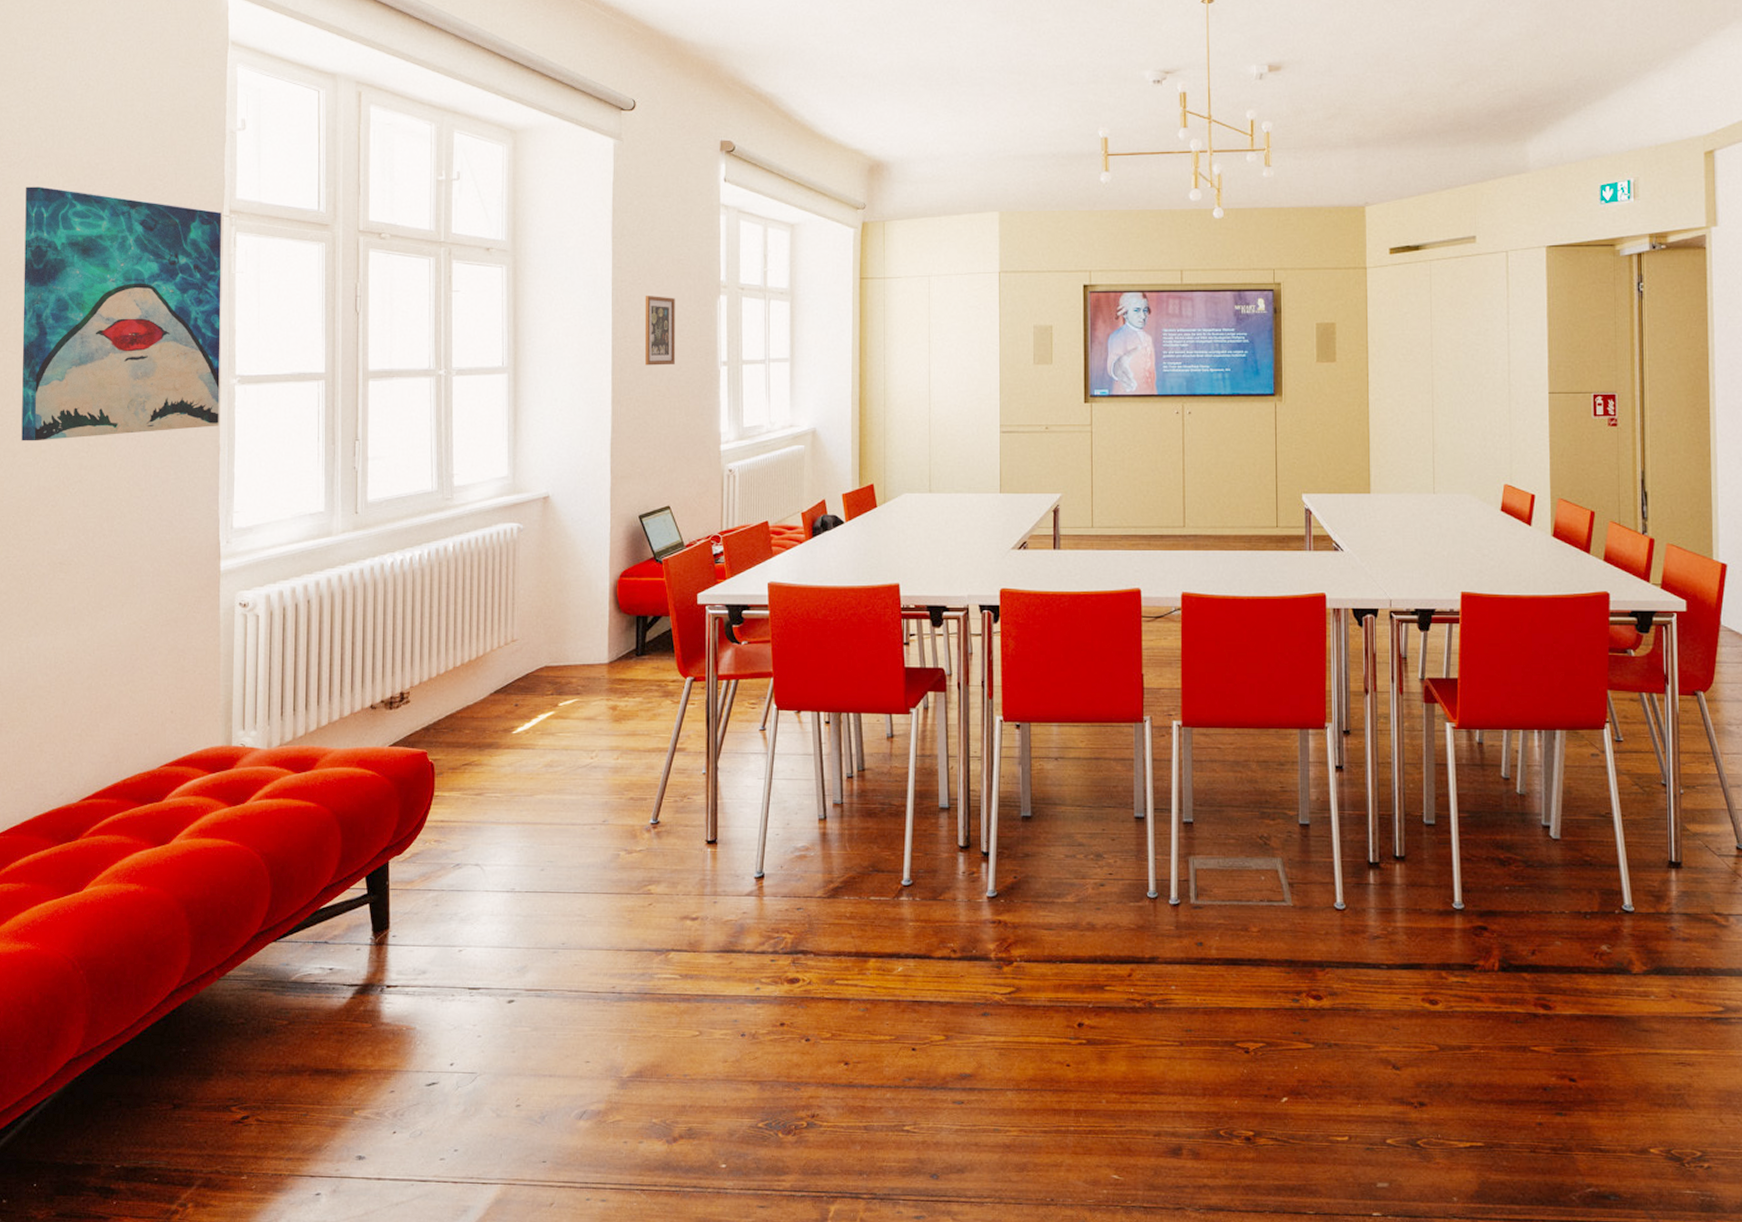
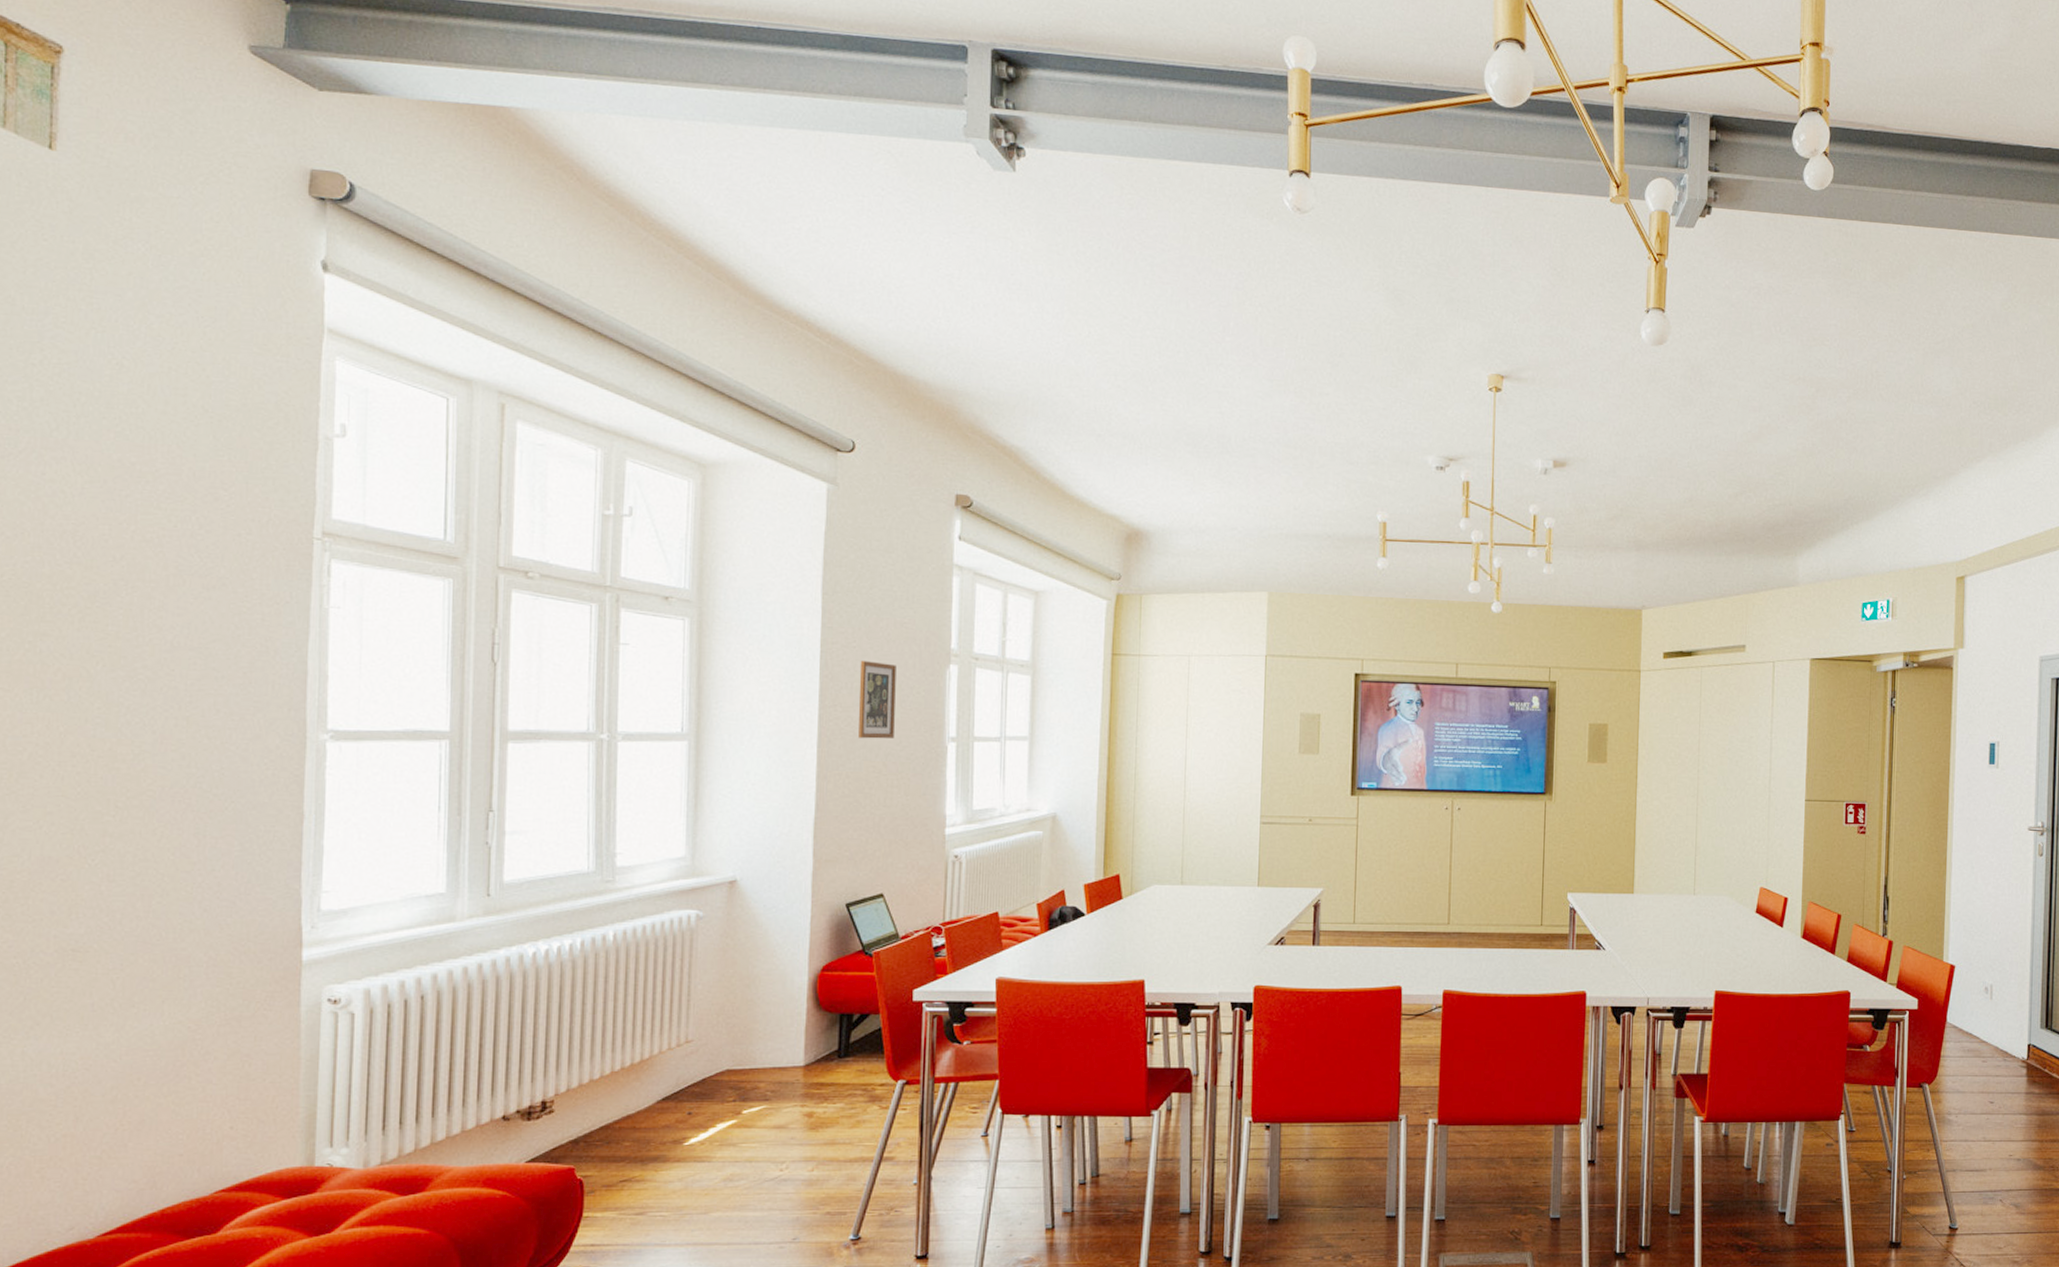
wall art: present [21,186,222,441] -> none [16,484,311,801]

